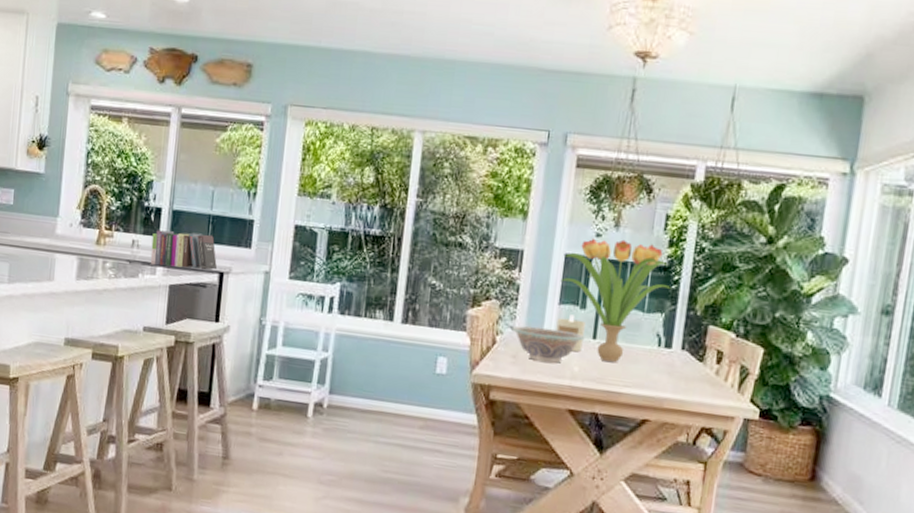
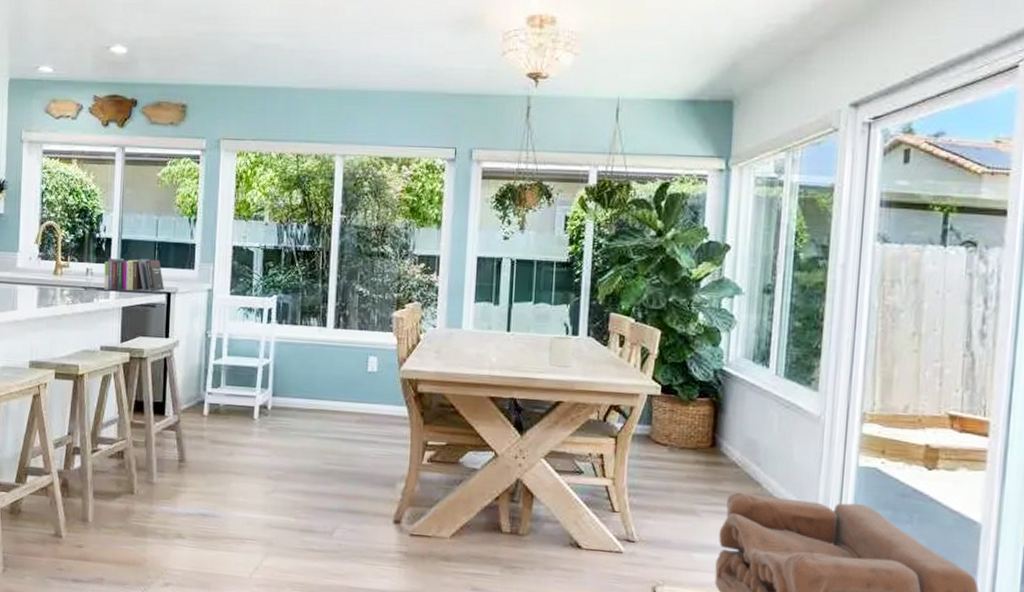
decorative bowl: present [511,326,585,363] -> none [433,324,500,356]
candle: present [556,314,585,352] -> none [473,311,499,345]
flower arrangement: present [560,238,672,362] -> none [474,241,575,351]
mug: none [636,347,667,383] -> present [548,335,575,367]

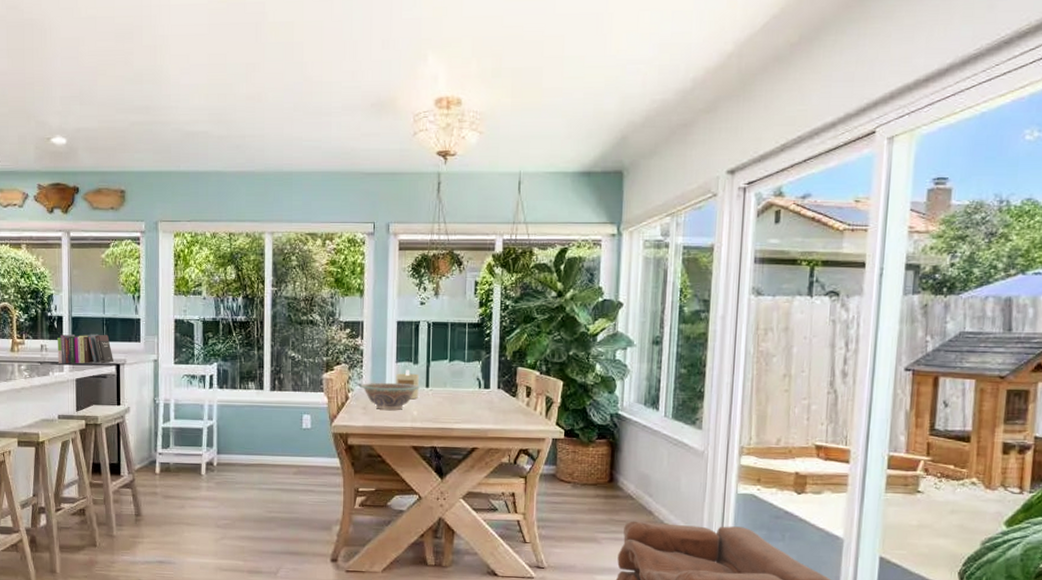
decorative bowl: none [433,324,500,356] -> present [360,382,420,410]
candle: none [473,311,499,345] -> present [396,370,419,400]
mug: present [548,335,575,367] -> none [464,389,487,417]

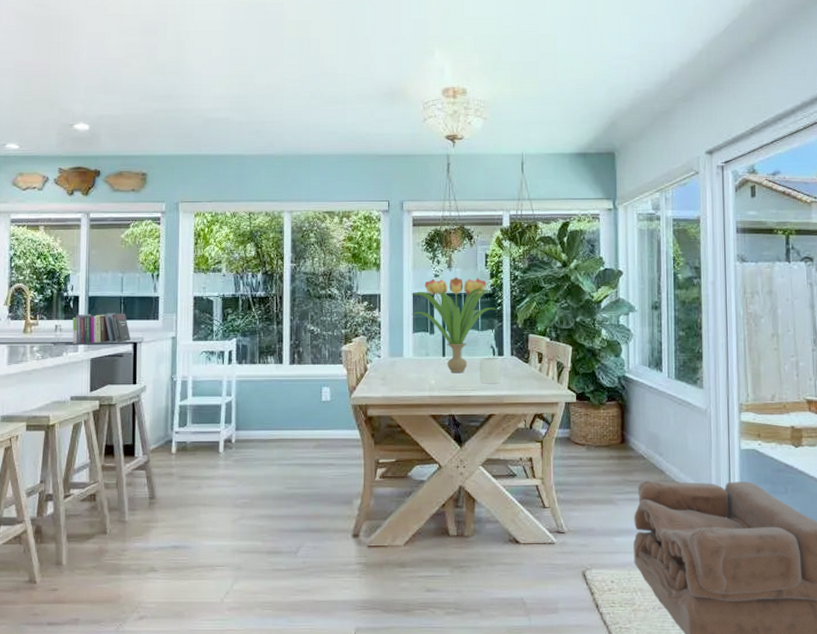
decorative bowl: present [360,382,420,410] -> none [378,353,436,380]
flower arrangement: none [395,305,486,404] -> present [412,277,498,372]
candle: present [396,370,419,400] -> none [413,340,435,369]
mug: none [464,389,487,417] -> present [480,357,502,384]

